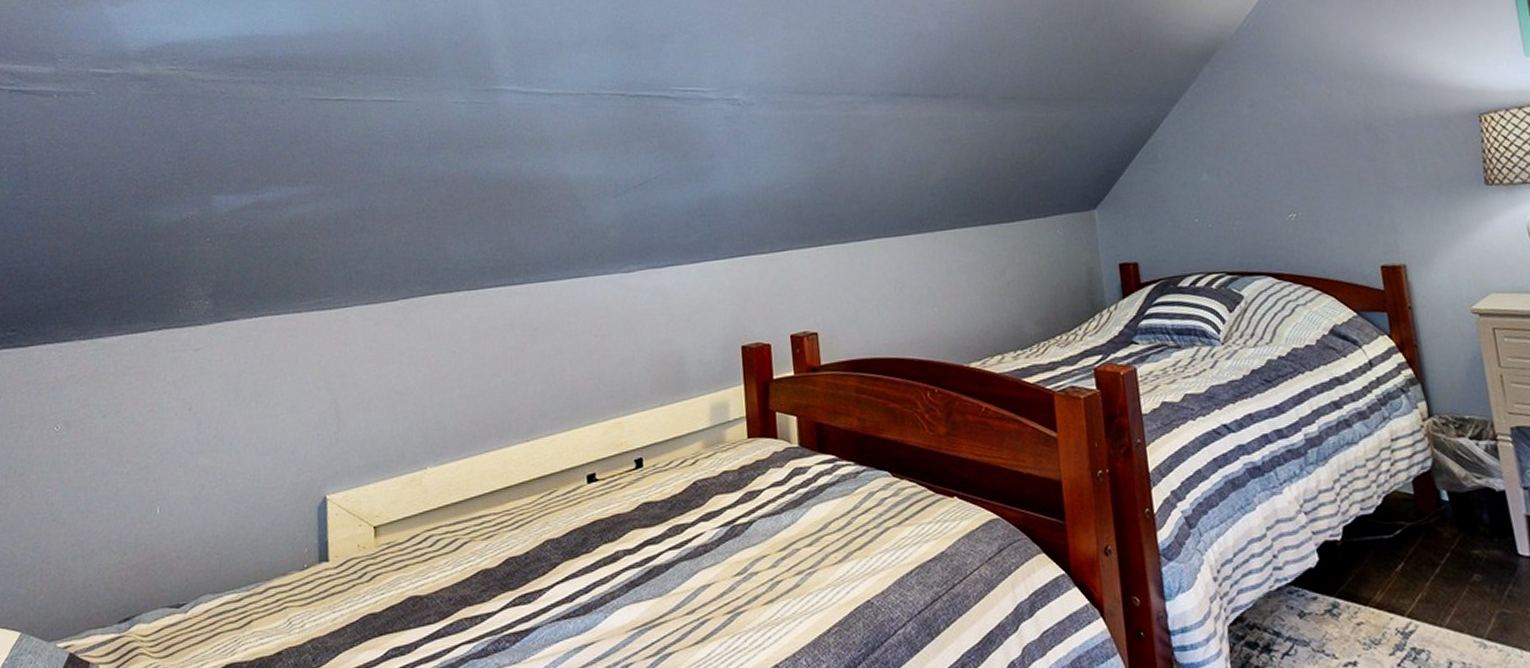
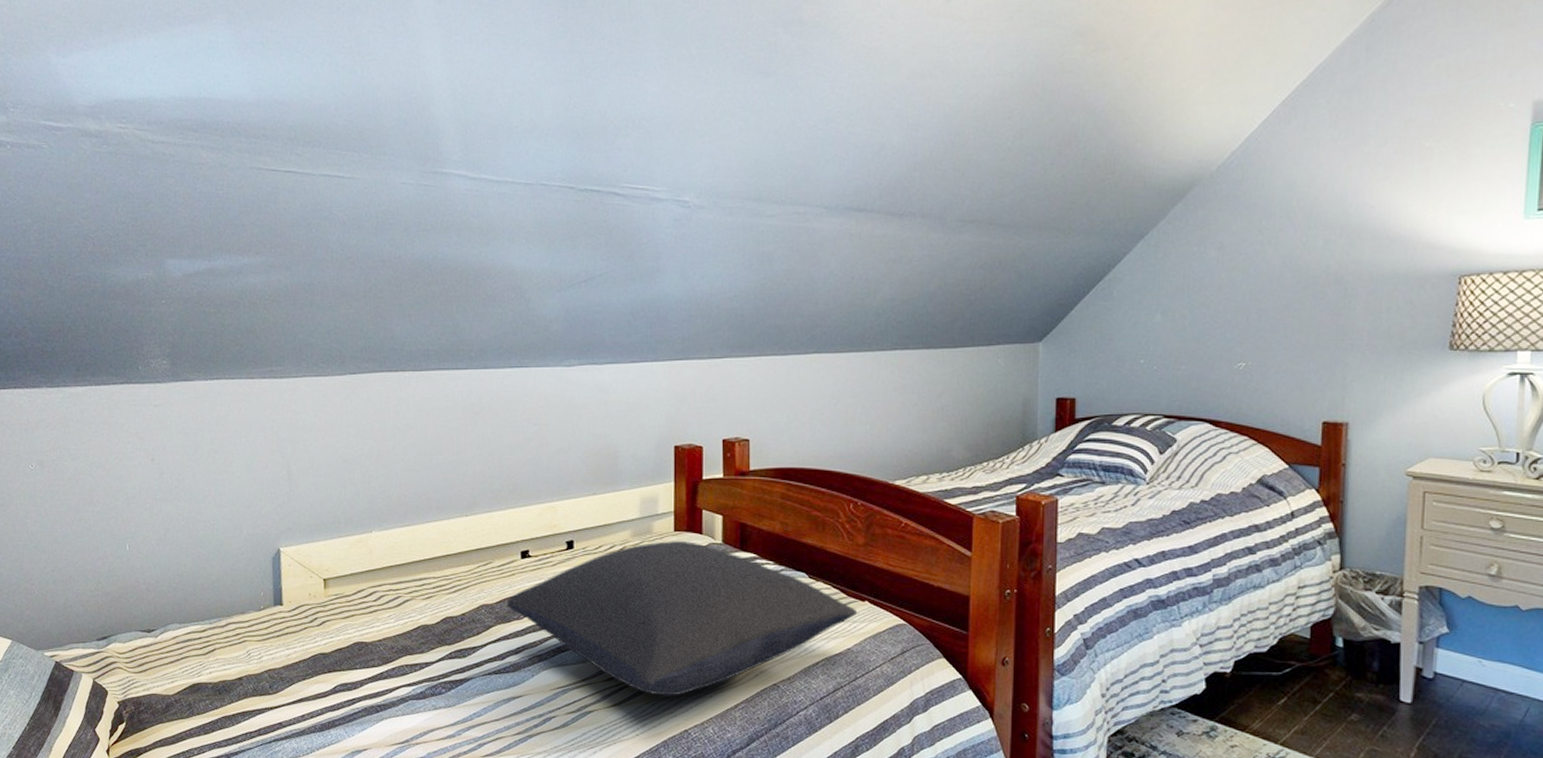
pillow: none [573,448,948,627] -> present [506,541,858,696]

